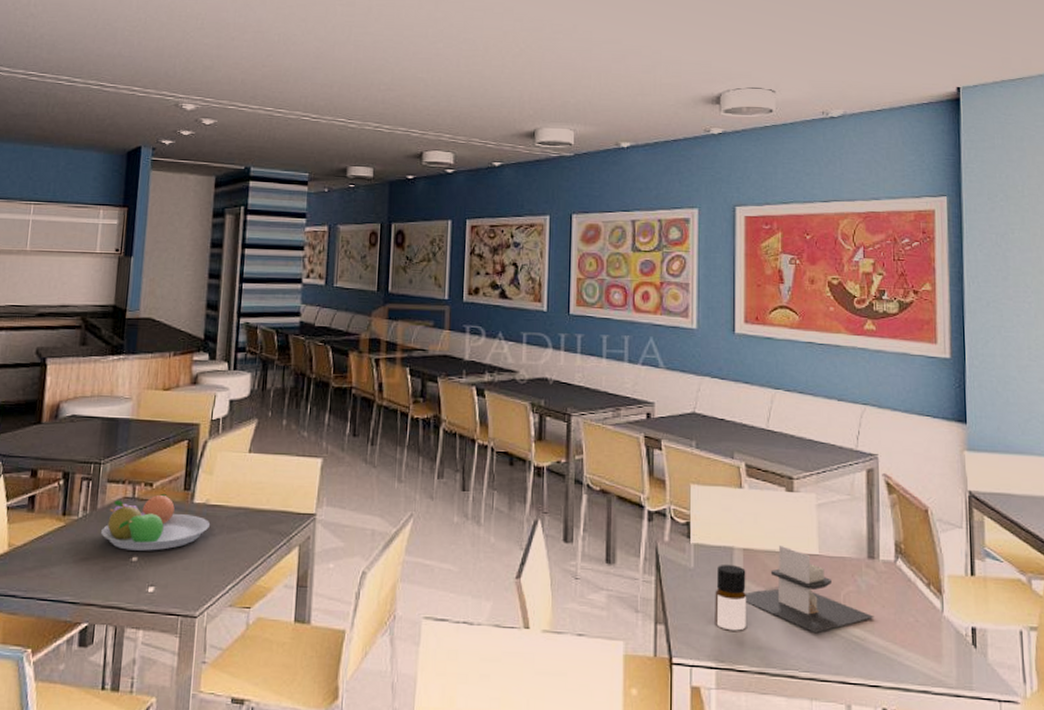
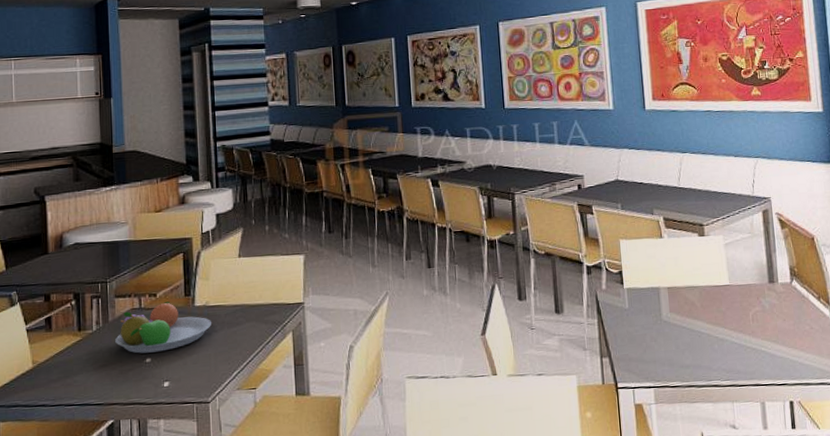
bottle: present [715,564,747,631] -> none [647,301,675,355]
napkin holder: present [745,544,874,633] -> none [672,280,778,348]

